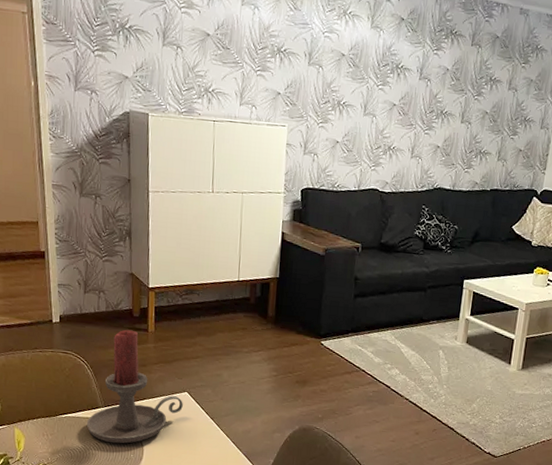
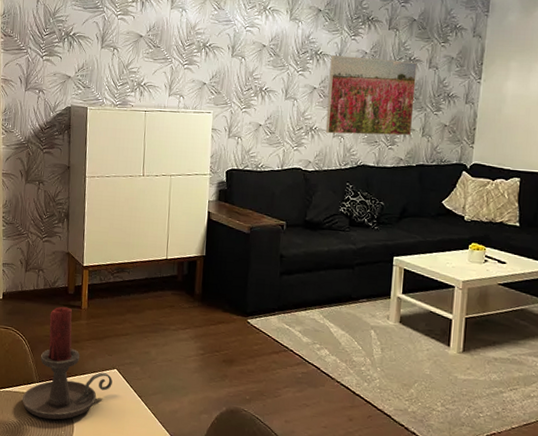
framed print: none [403,70,498,160] -> present [325,55,417,136]

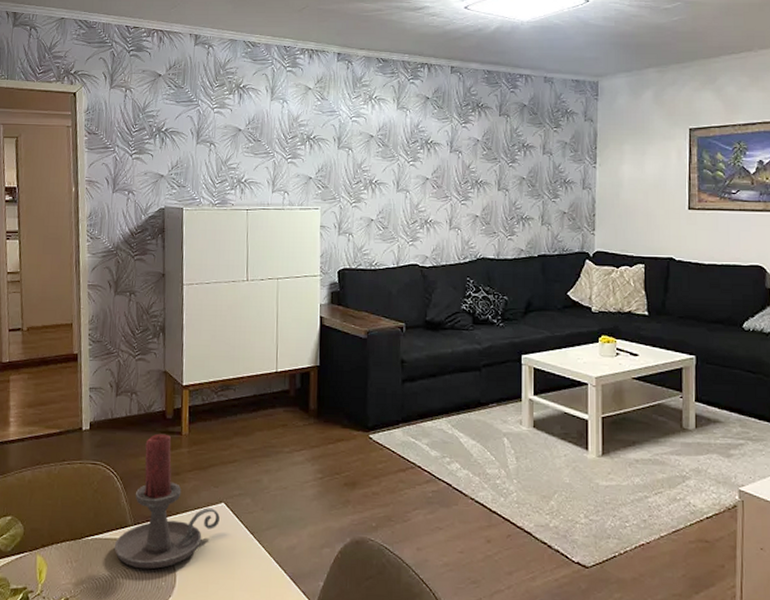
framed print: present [325,55,417,136] -> none [441,144,531,226]

